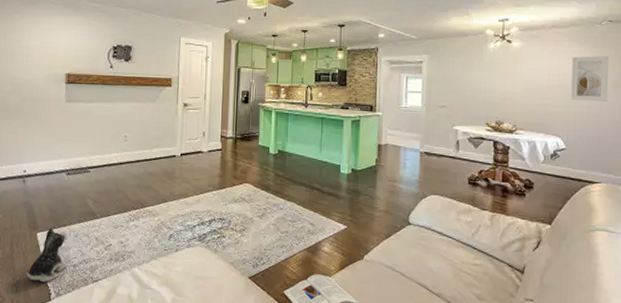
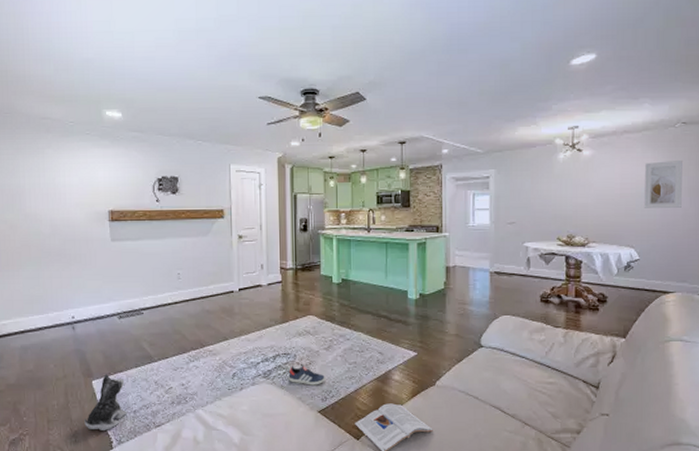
sneaker: none [222,230,257,252] -> present [288,364,325,385]

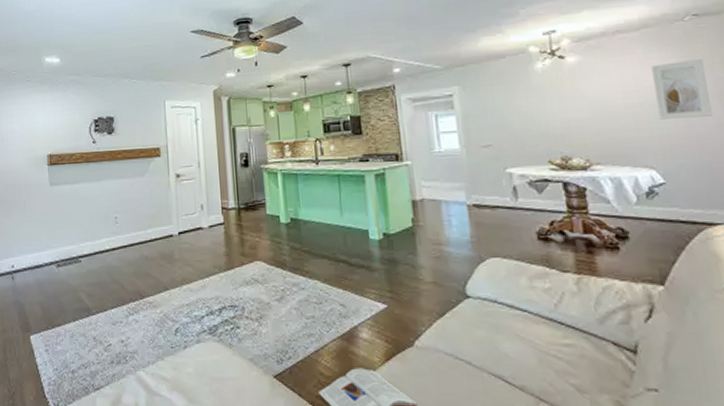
plush toy: present [84,374,127,430] -> none [22,328,65,393]
sneaker: present [288,364,325,385] -> none [237,319,279,344]

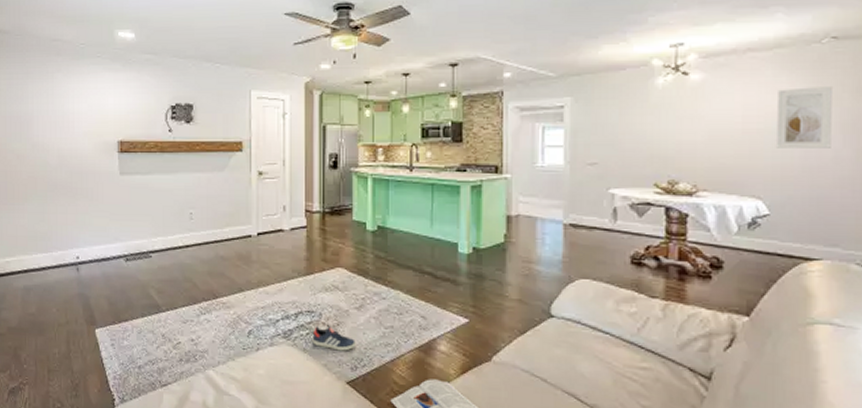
sneaker: none [237,319,279,344] -> present [312,325,355,351]

